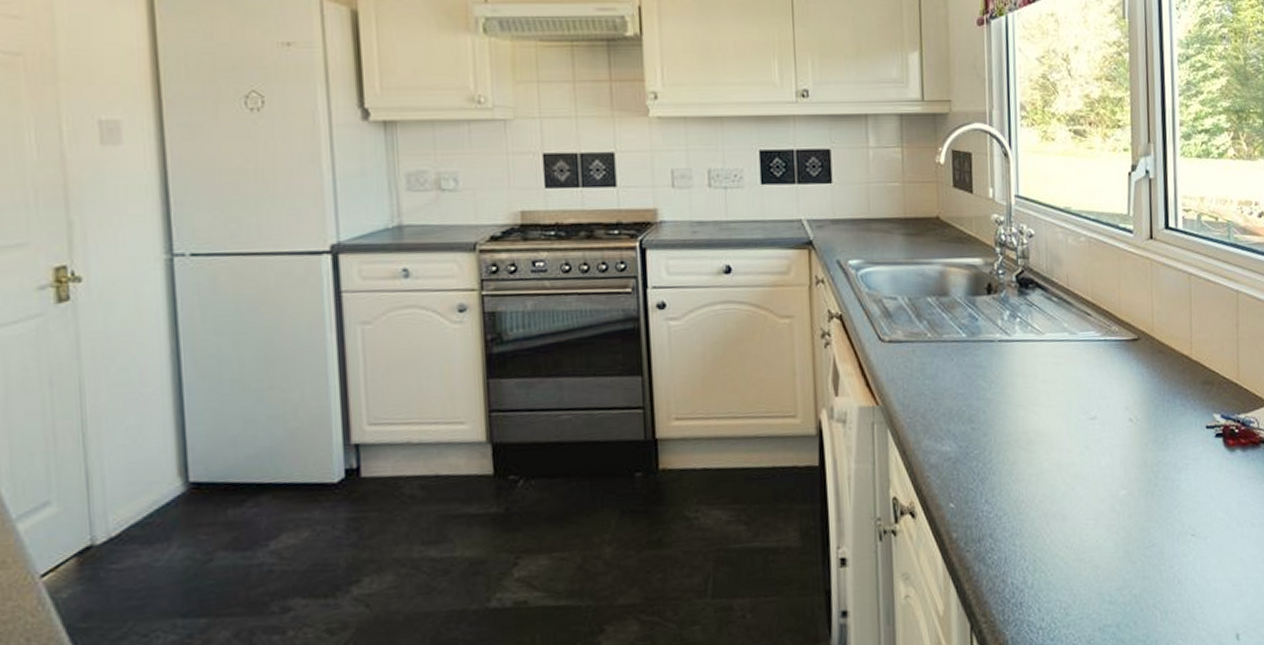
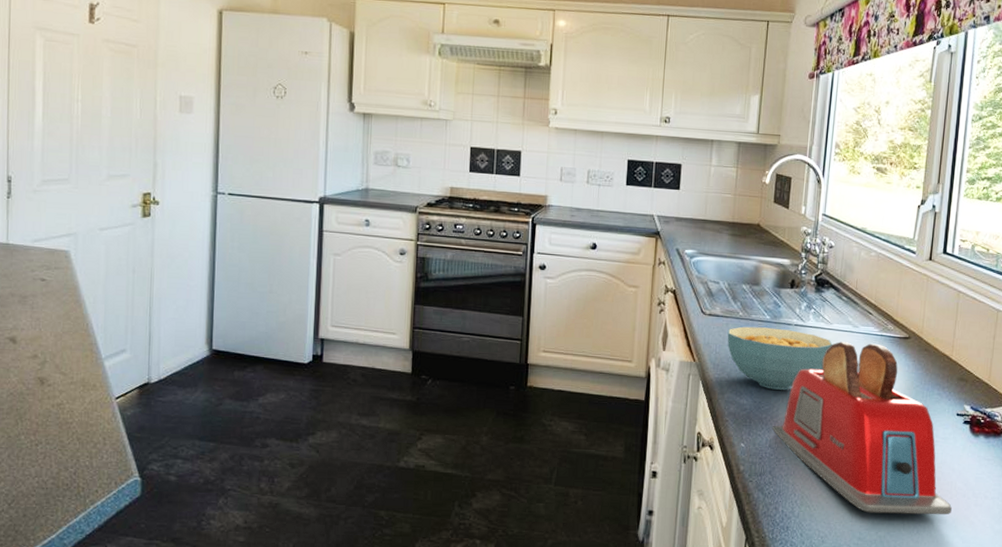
cereal bowl: none [915,348,1048,428] -> present [727,326,833,390]
toaster: none [986,351,1215,568] -> present [772,341,952,515]

